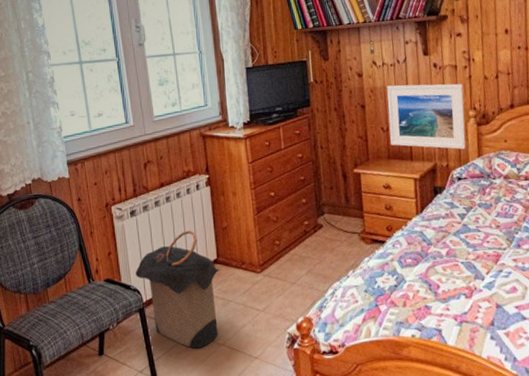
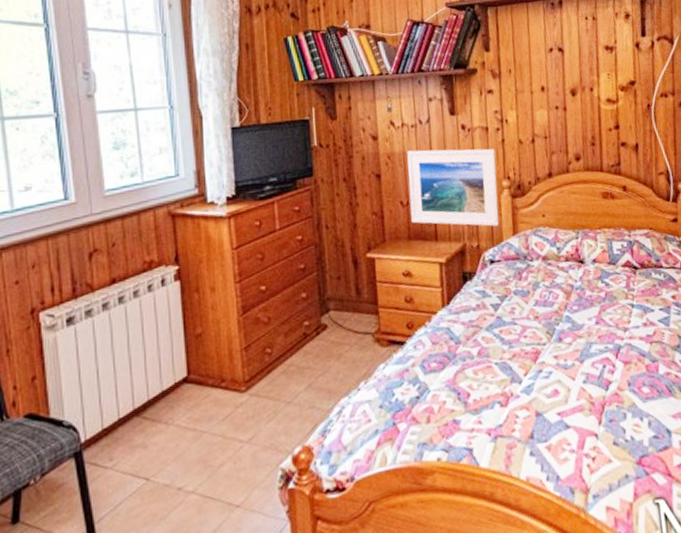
laundry hamper: present [135,230,221,349] -> none [71,340,193,502]

